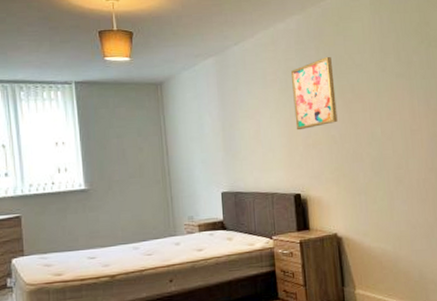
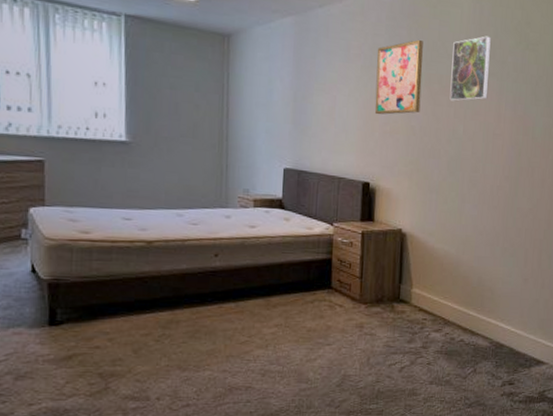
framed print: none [359,41,400,106] -> present [450,36,491,102]

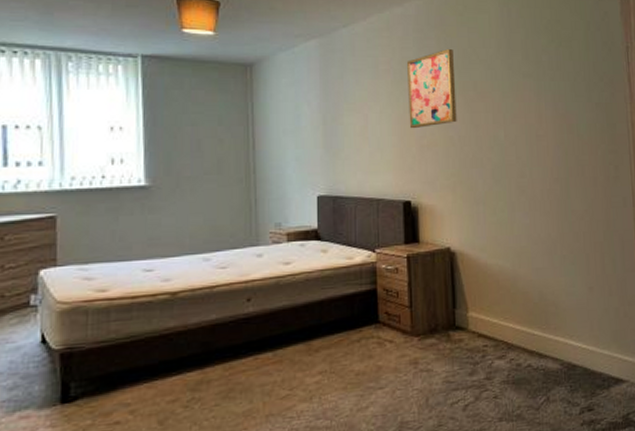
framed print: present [450,36,491,102] -> none [484,38,526,107]

